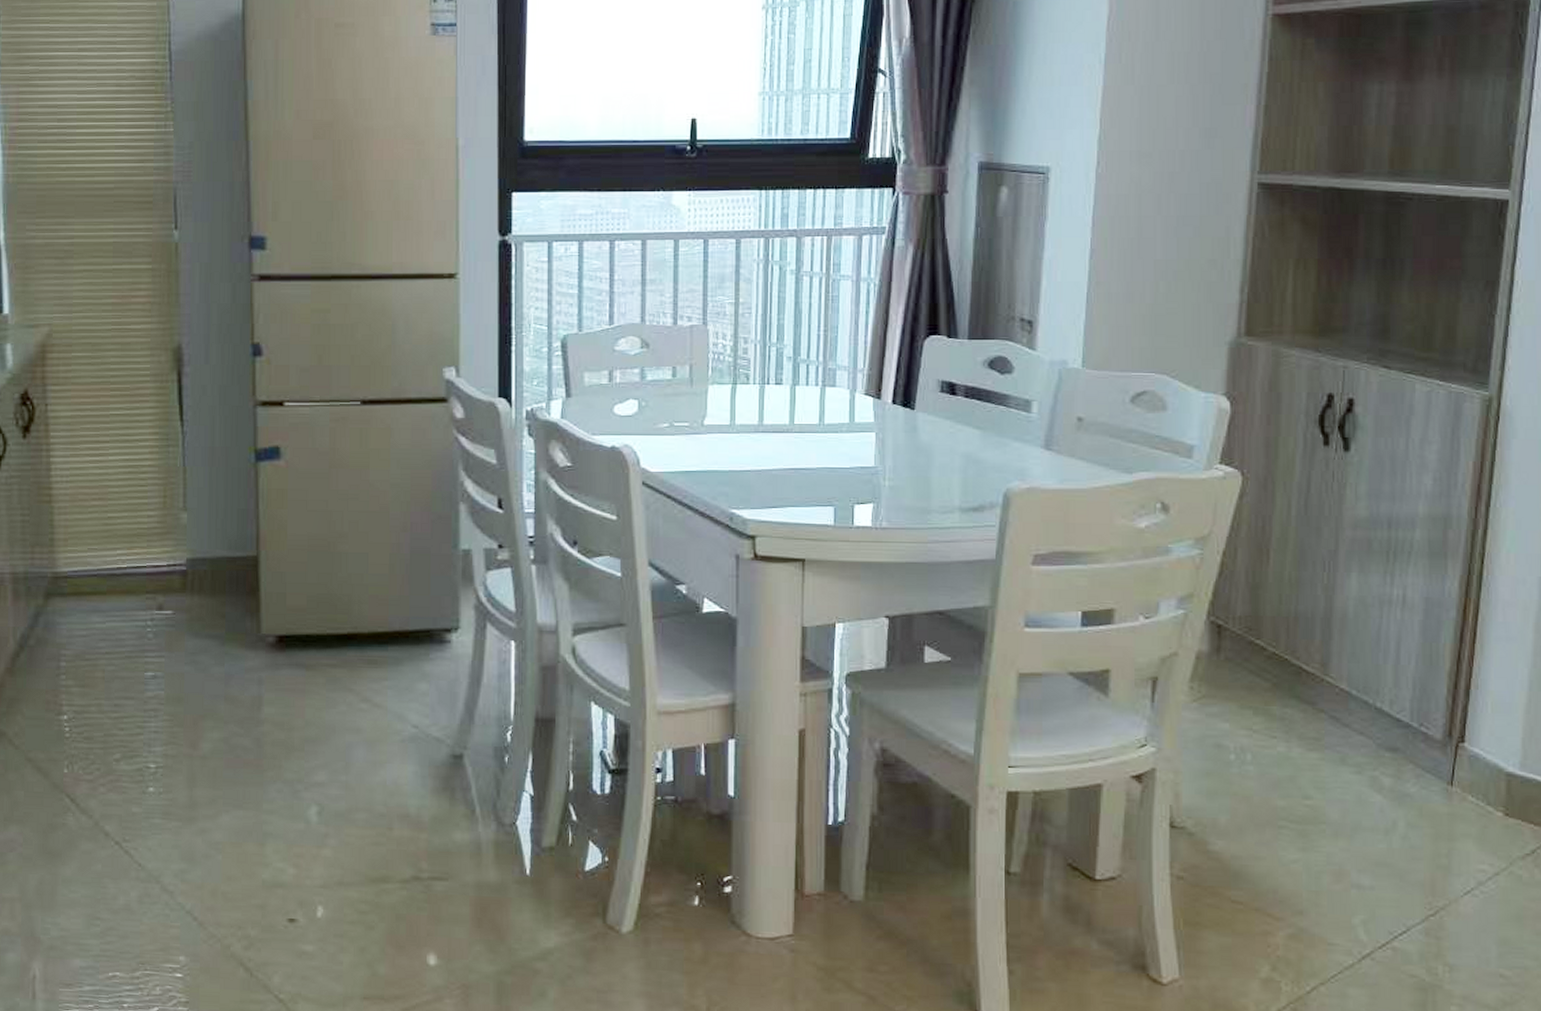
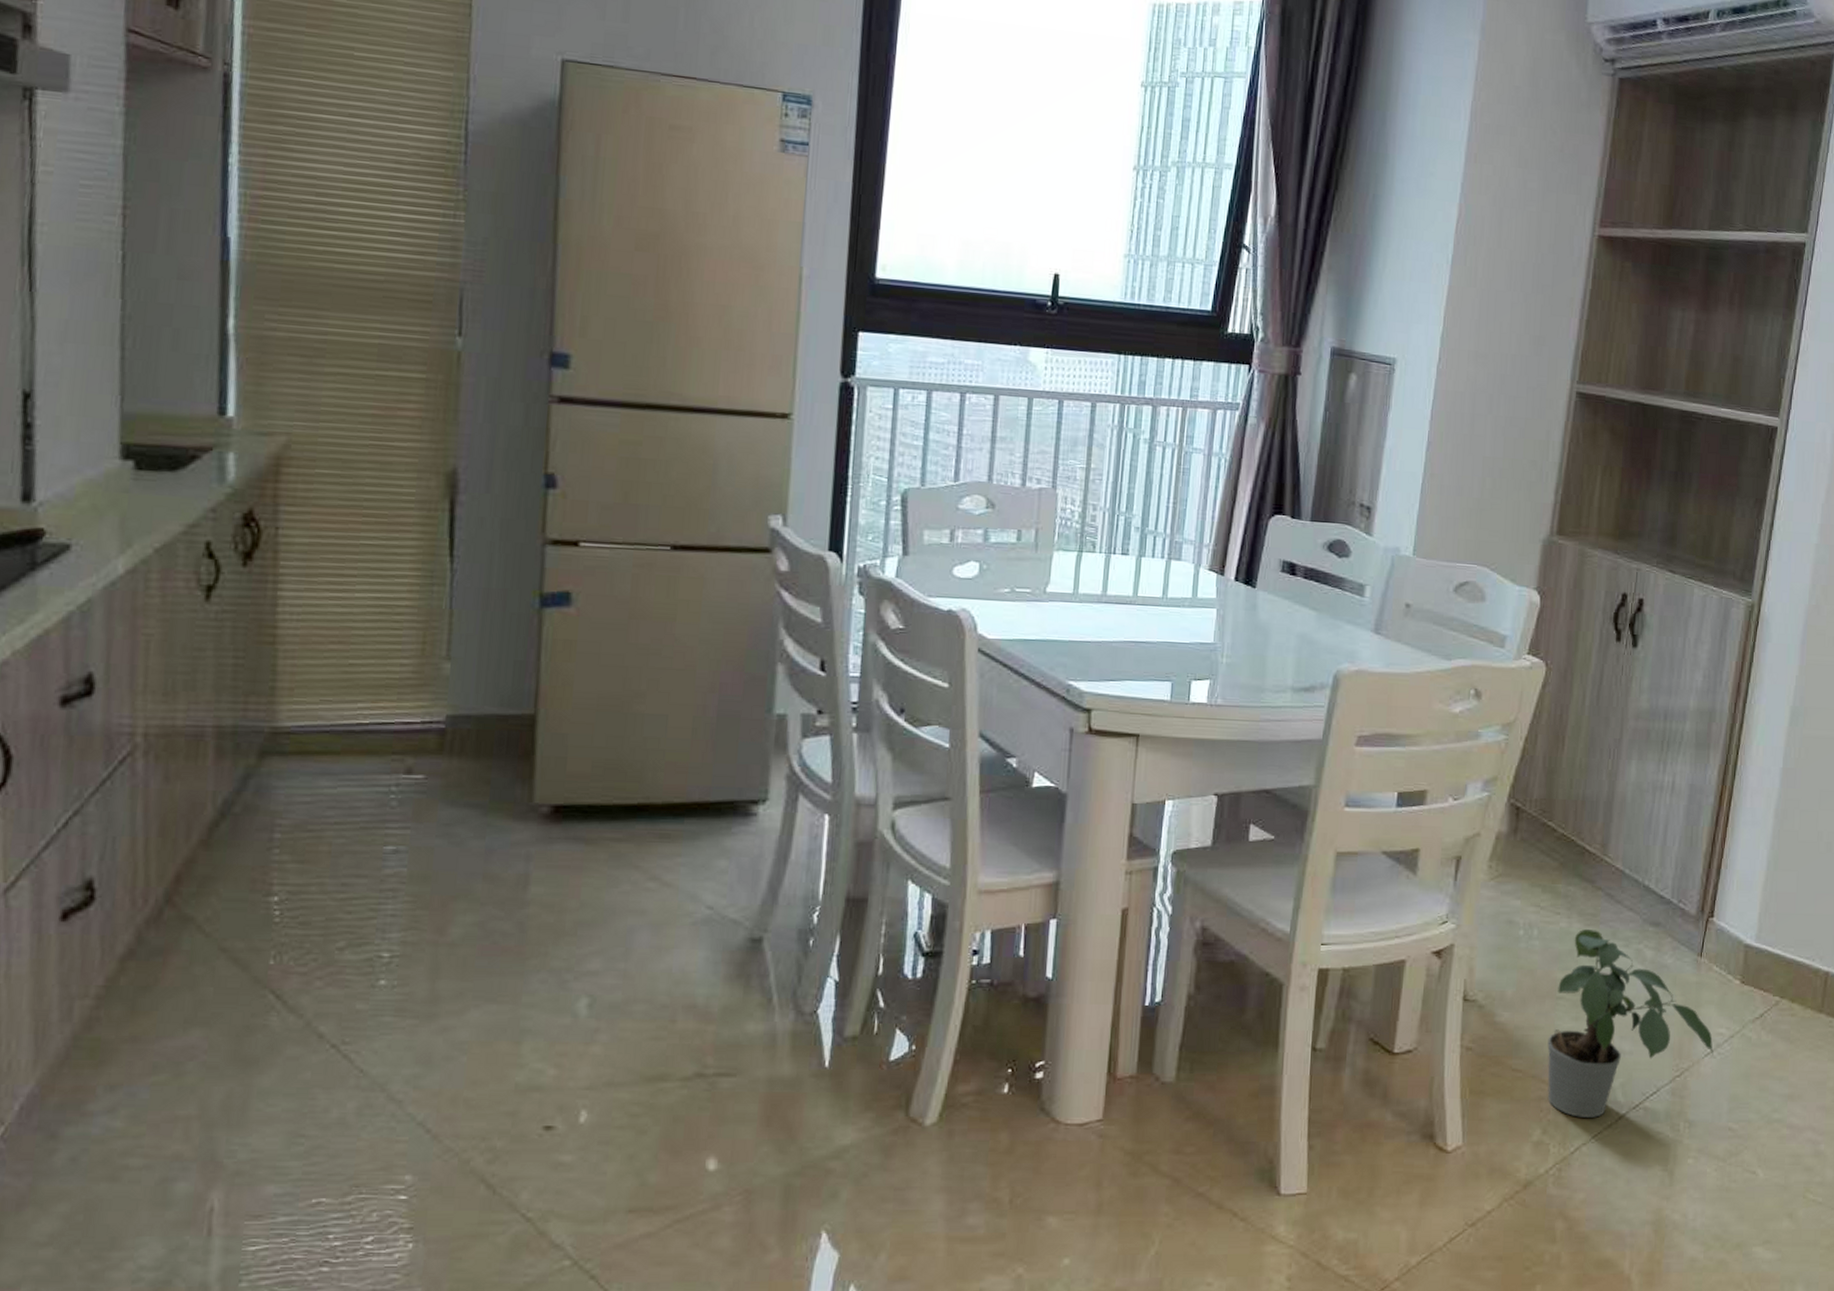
potted plant: none [1271,753,1475,956] -> present [1547,928,1714,1118]

